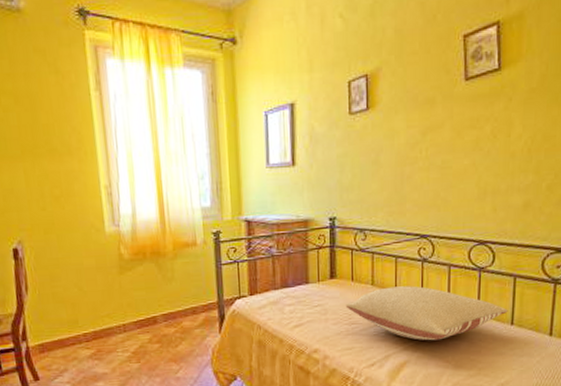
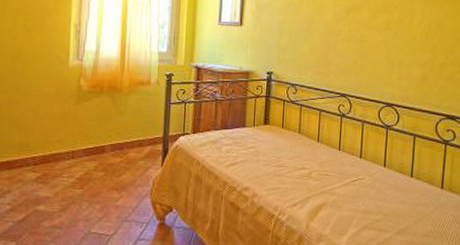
pillow: present [345,286,508,341] -> none [275,136,409,186]

